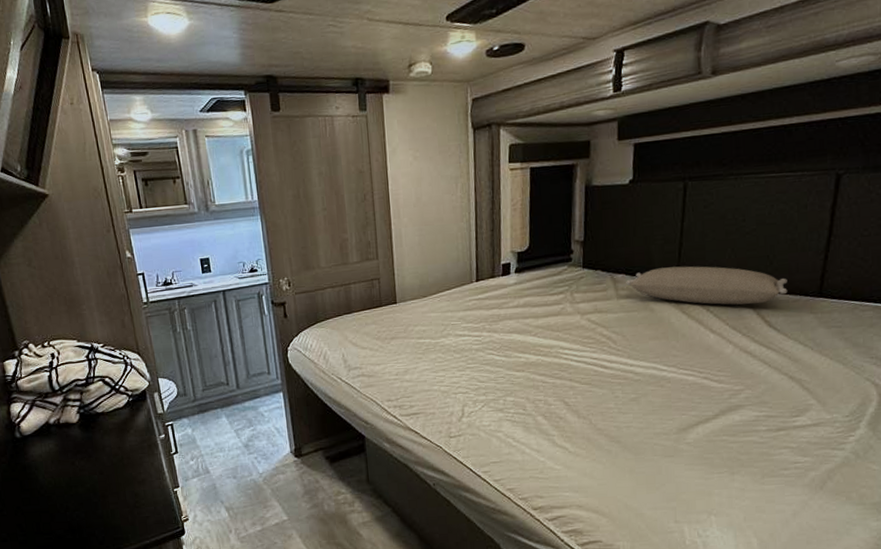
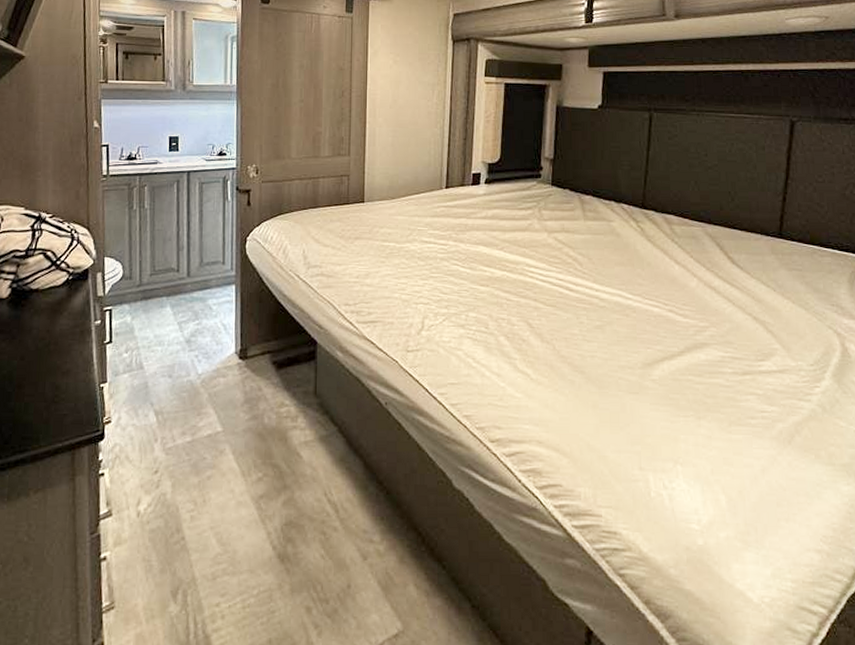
pillow: present [626,266,788,305] -> none [593,193,749,239]

